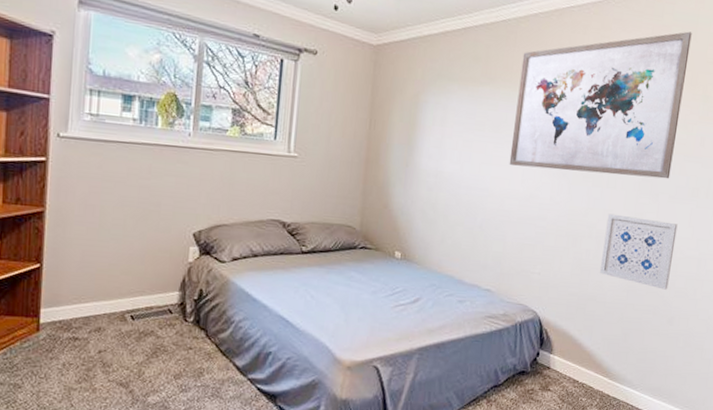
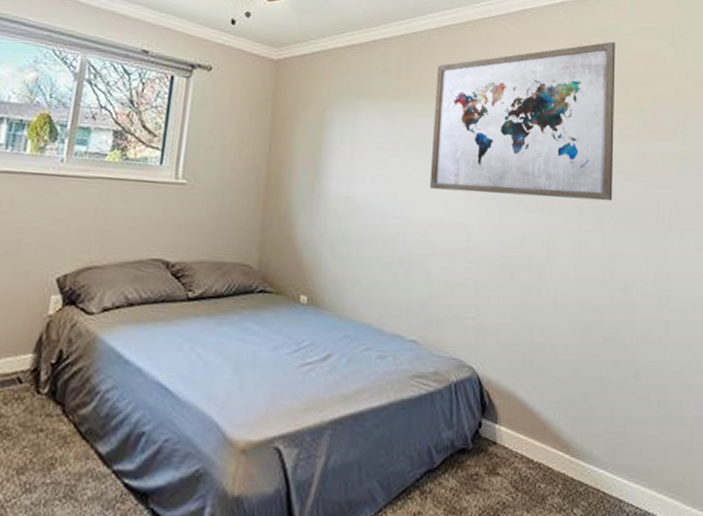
wall art: present [599,213,678,290] -> none [544,243,629,335]

